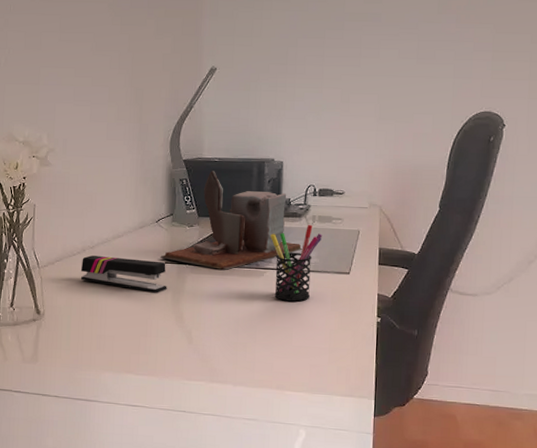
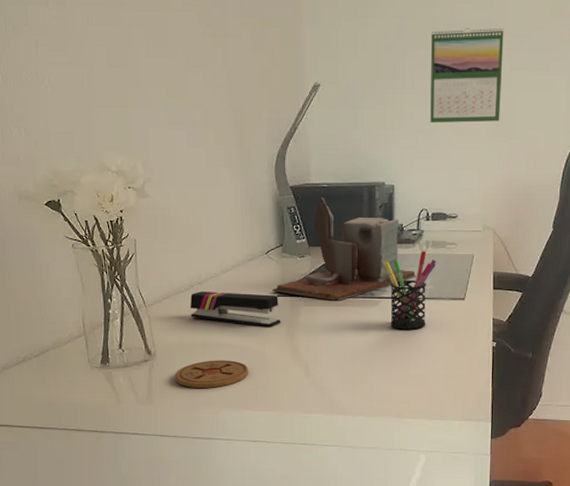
coaster: none [61,322,133,350] -> present [175,360,249,388]
calendar: none [320,20,393,106] -> present [430,28,504,124]

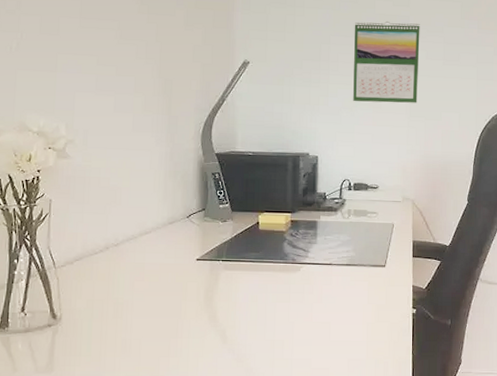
coaster: present [175,360,249,388] -> none [80,325,162,355]
stapler: present [190,292,281,328] -> none [103,254,199,292]
desk organizer: present [271,197,417,301] -> none [191,165,339,266]
pen holder: present [384,250,437,330] -> none [306,218,358,296]

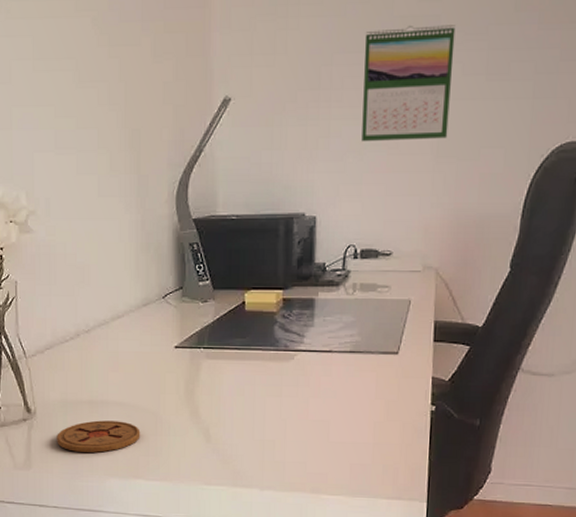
coaster: none [80,325,162,355] -> present [57,420,141,453]

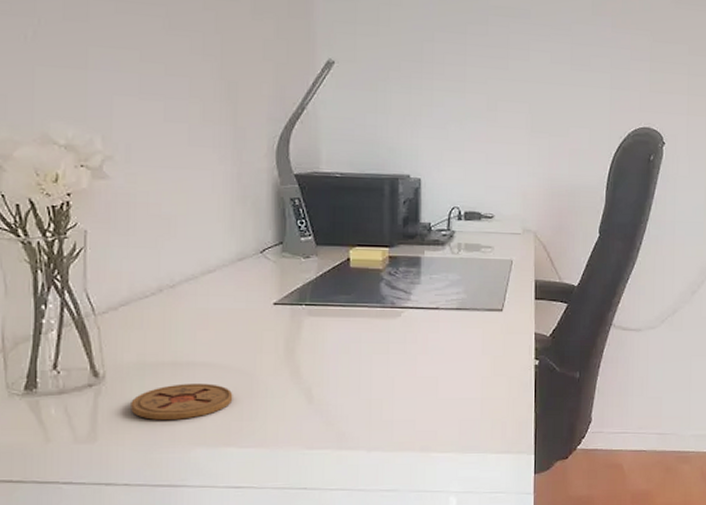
calendar: present [361,25,456,142] -> none [463,15,543,116]

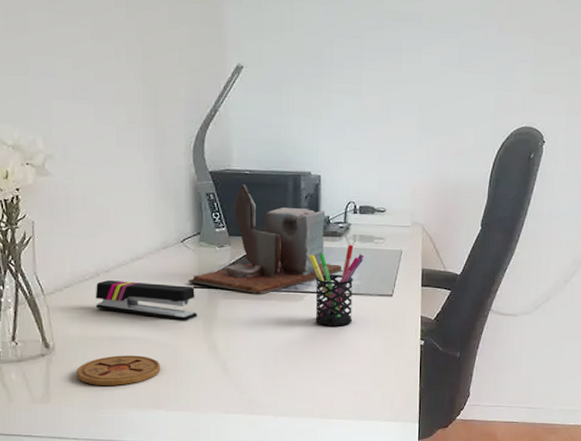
stapler: none [156,297,278,343] -> present [95,280,197,321]
desk organizer: none [267,188,447,310] -> present [187,184,344,294]
pen holder: none [408,253,470,346] -> present [309,244,364,326]

